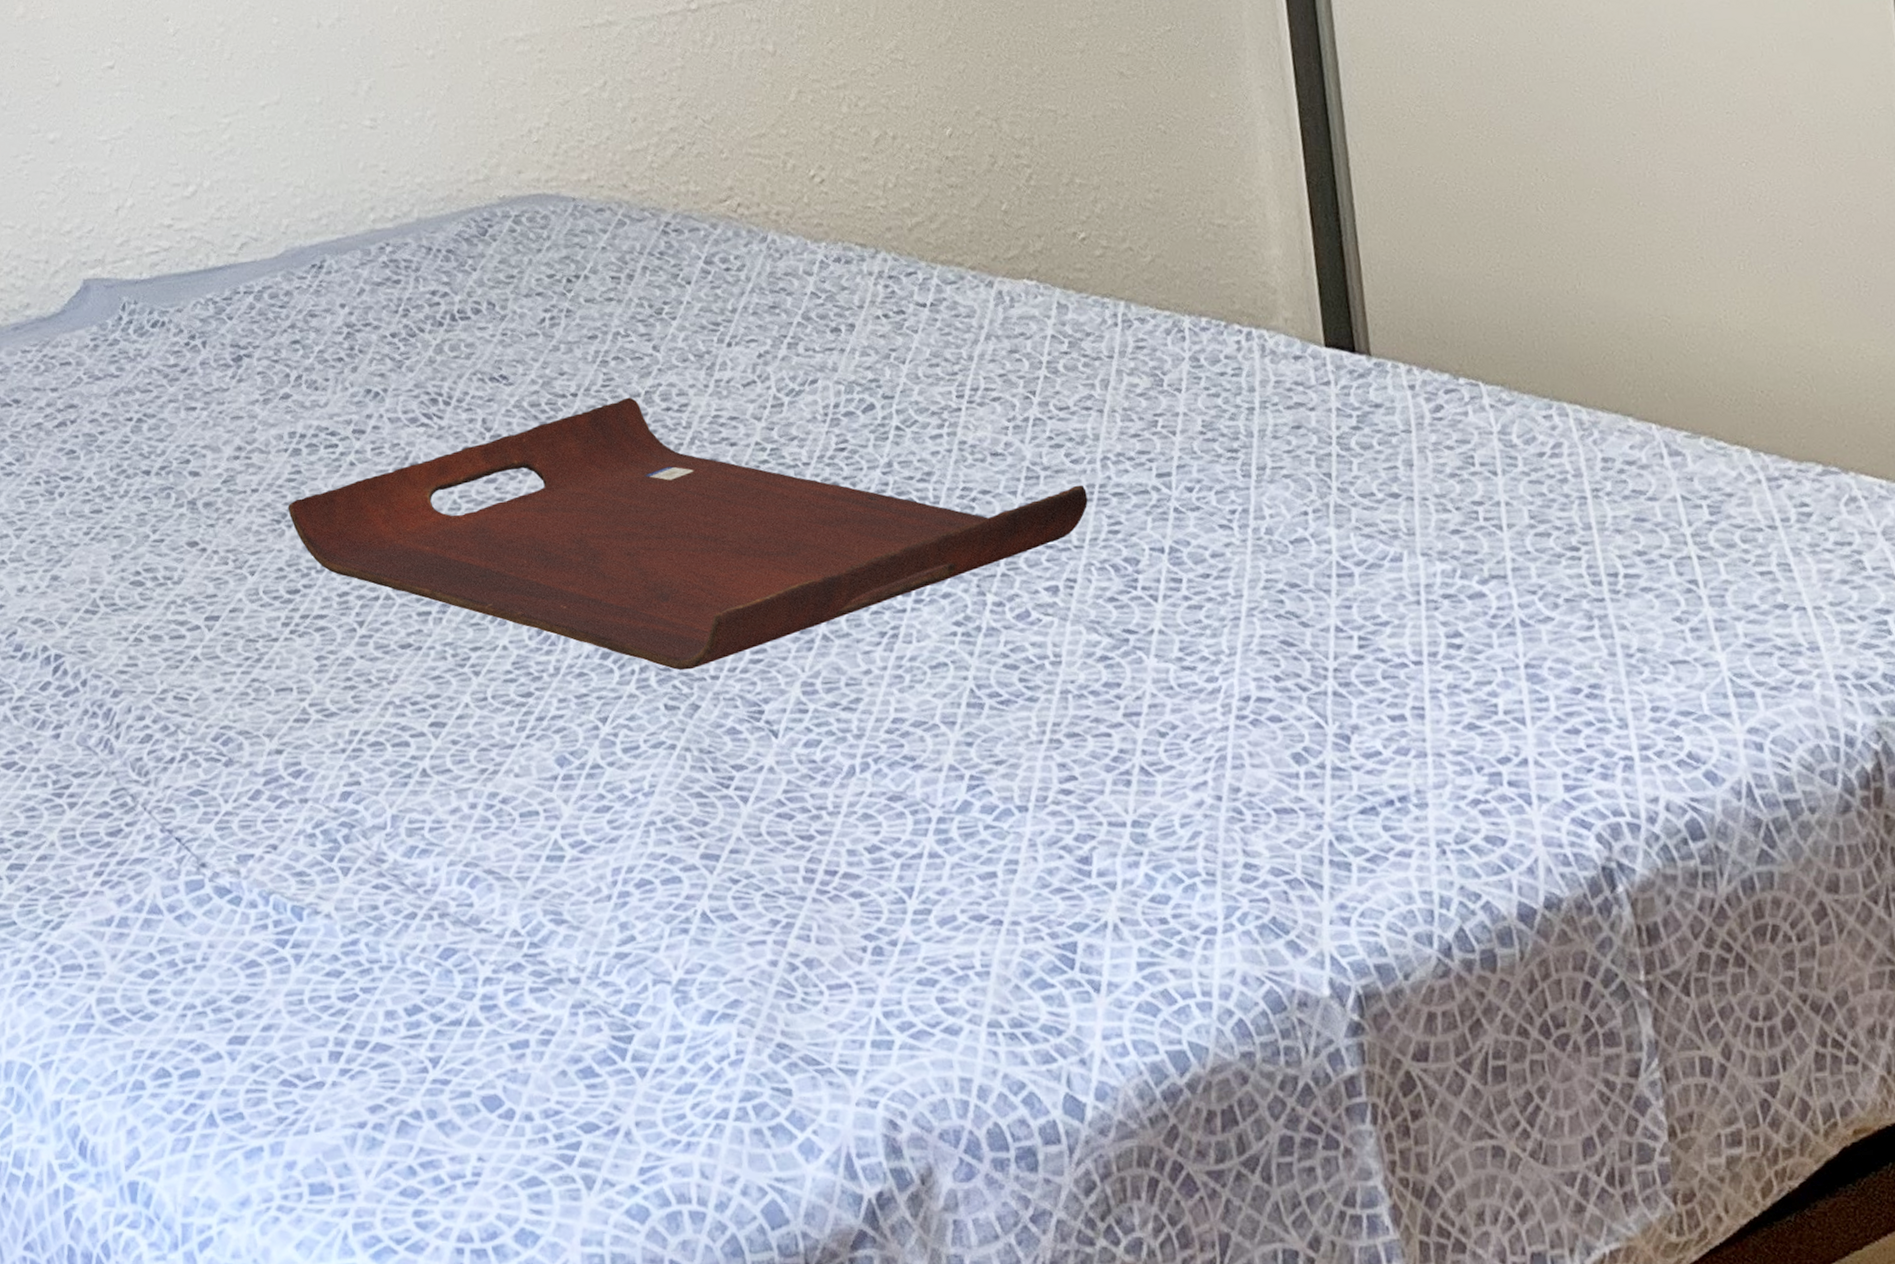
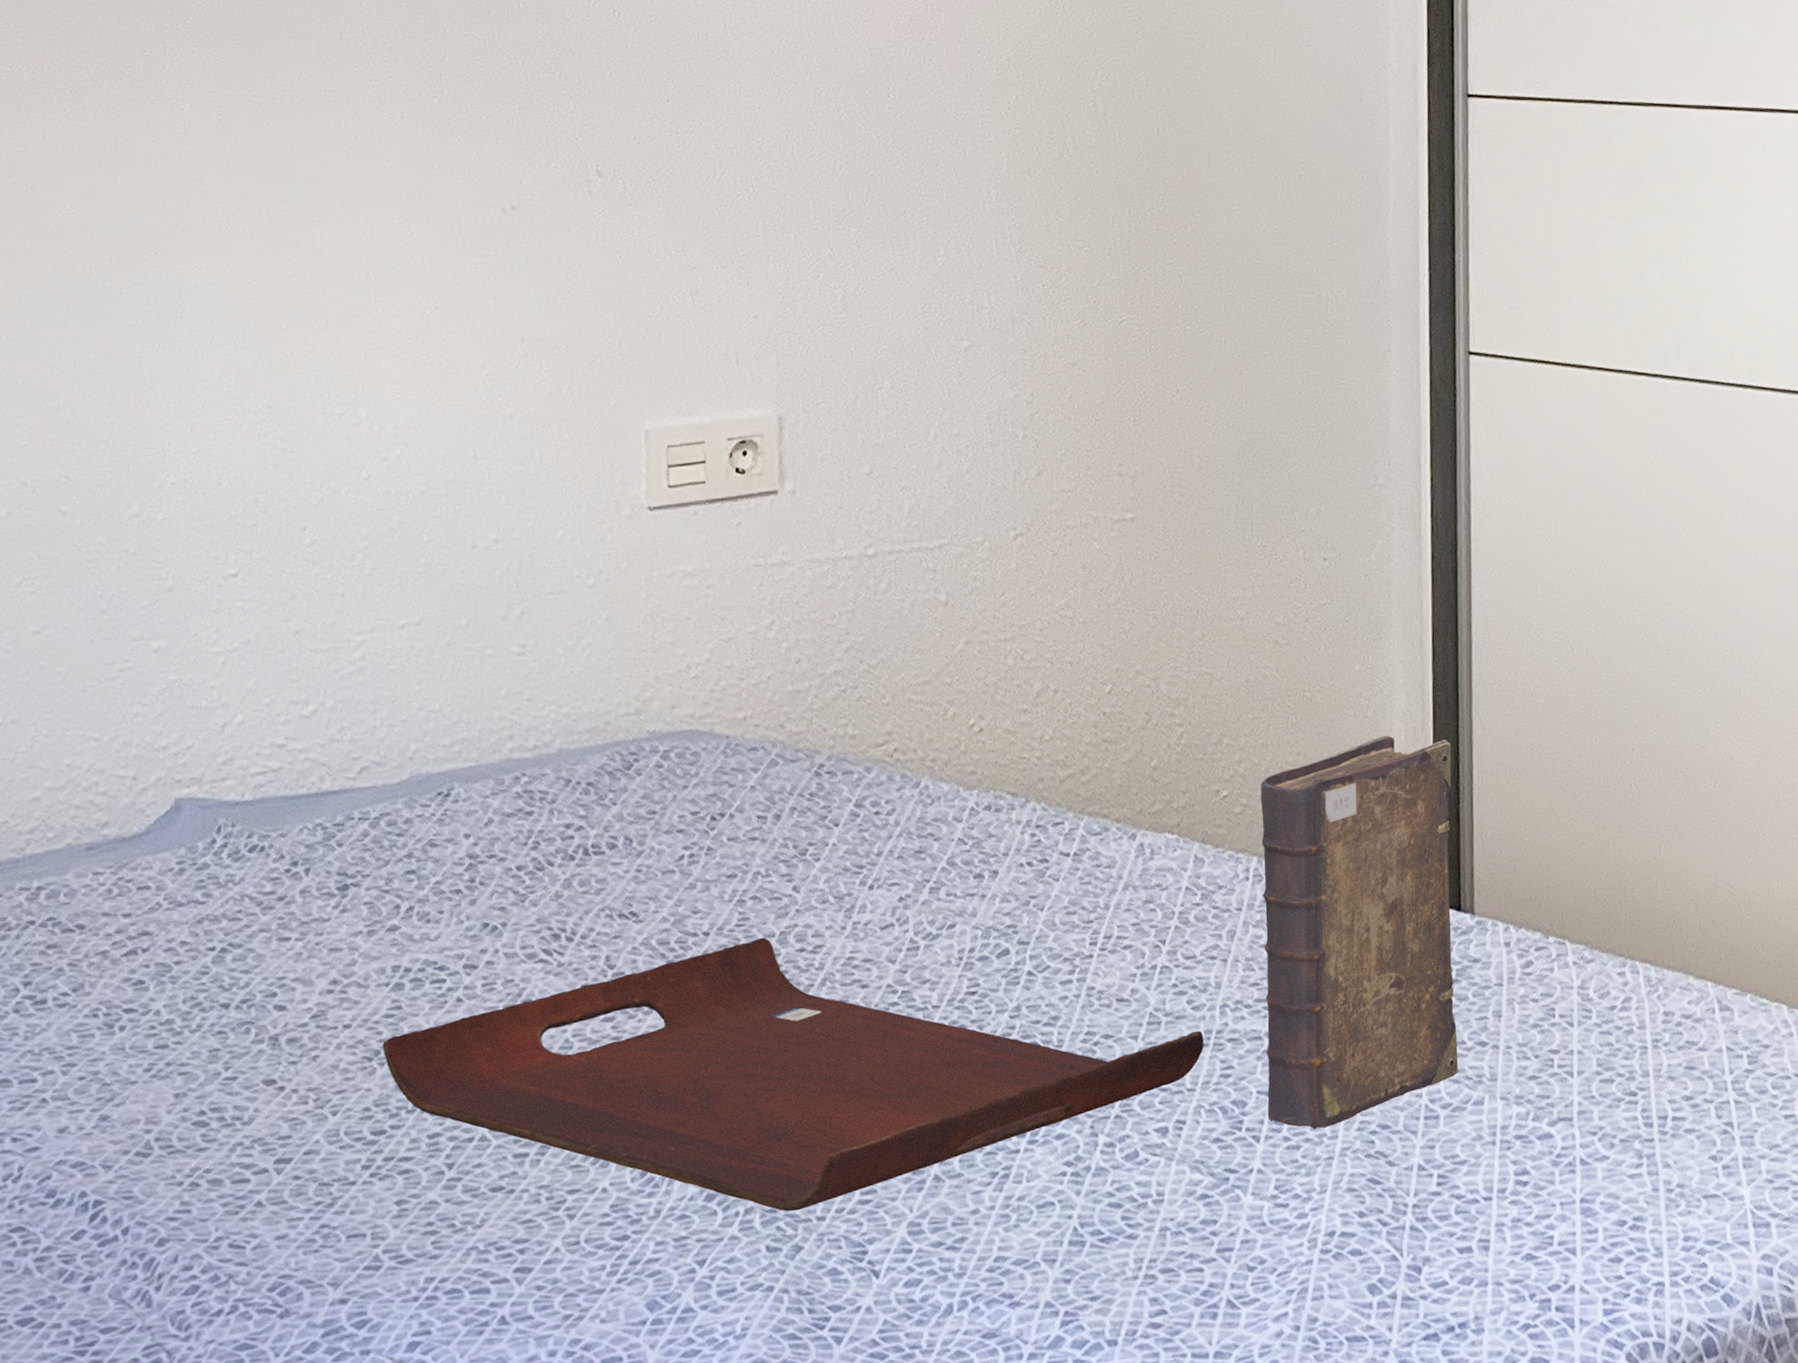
book: none [1120,166,1370,588] -> present [1260,735,1459,1130]

